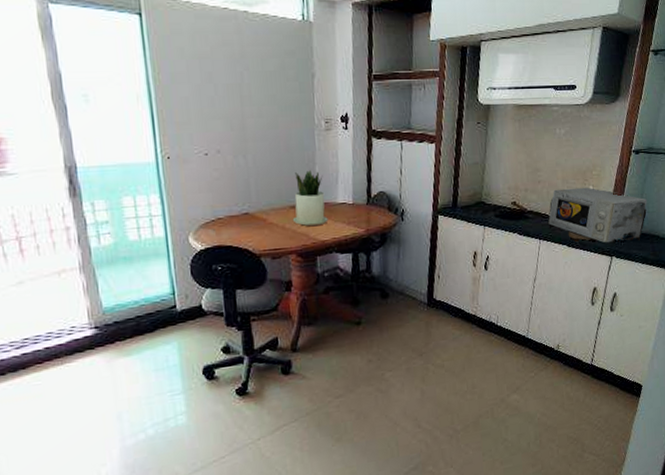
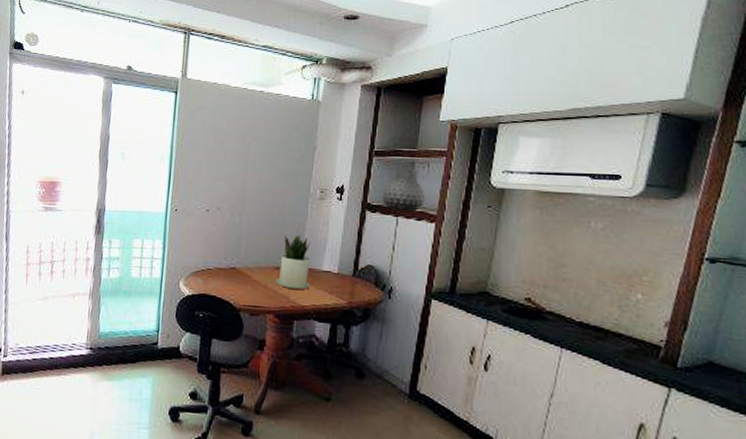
vase: none [385,92,424,135] -> present [382,169,425,212]
microwave: present [547,187,647,243] -> none [573,291,729,375]

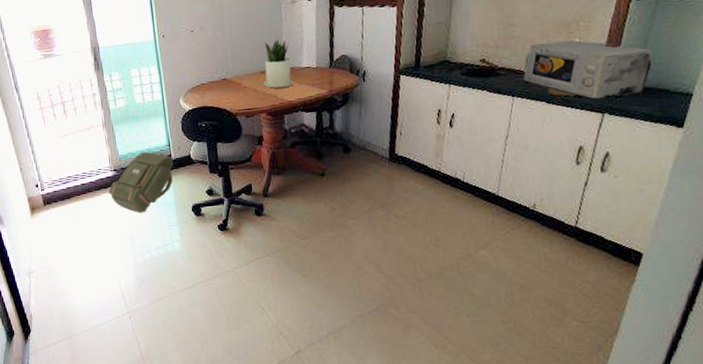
backpack: none [77,333,159,406] -> present [108,151,174,213]
microwave: none [573,291,729,375] -> present [522,39,653,99]

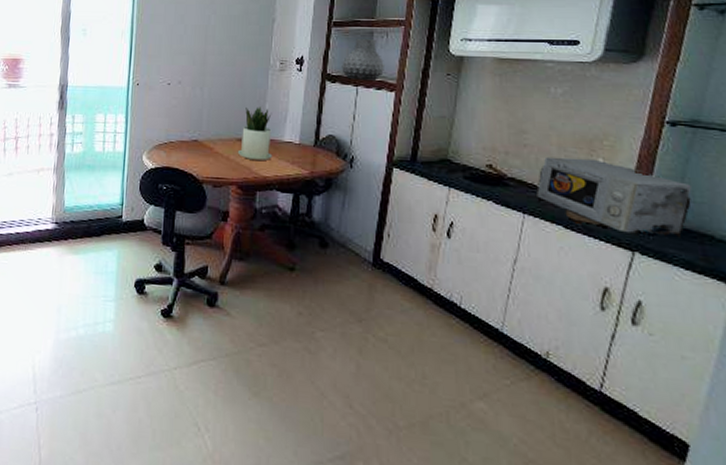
backpack: present [108,151,174,213] -> none [43,207,123,279]

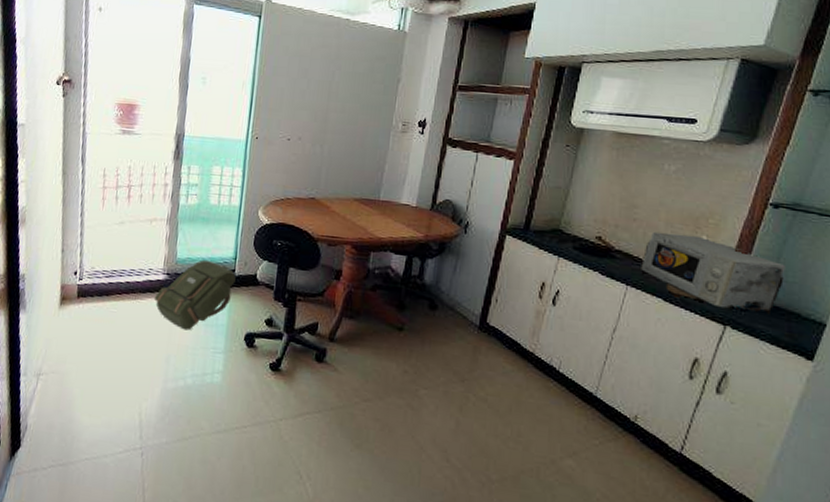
backpack: none [43,207,123,279] -> present [154,259,236,330]
planter: present [237,107,273,161] -> none [354,167,391,222]
vase: present [342,39,384,82] -> none [463,104,506,149]

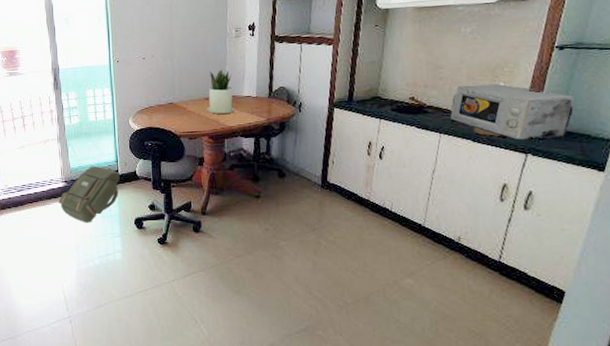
planter: none [354,167,391,222] -> present [206,70,235,115]

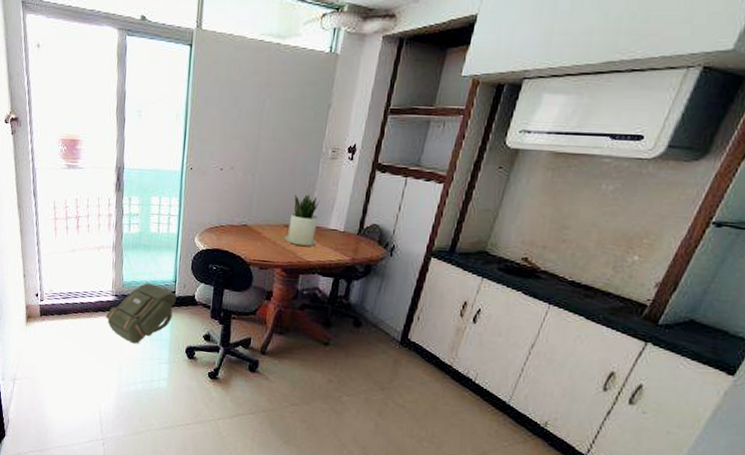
microwave: present [449,83,574,140] -> none [564,252,720,332]

